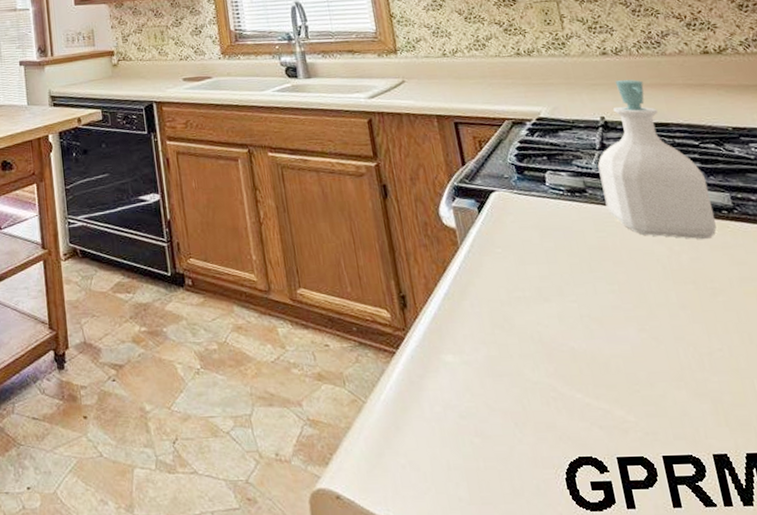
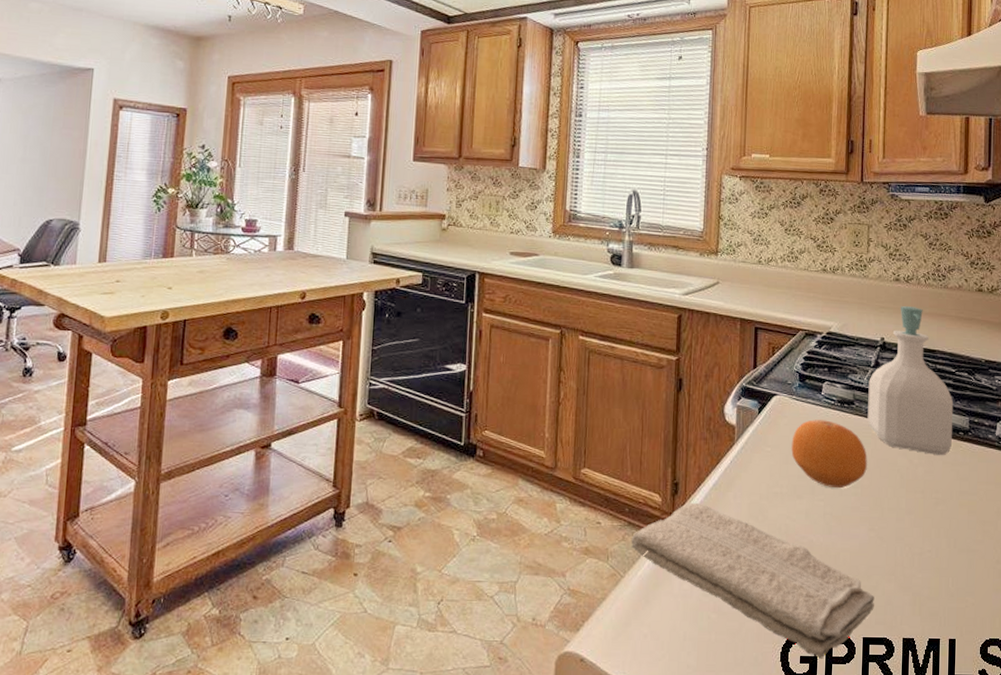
washcloth: none [365,315,668,484] -> present [631,502,874,659]
fruit: none [523,212,620,287] -> present [791,419,867,489]

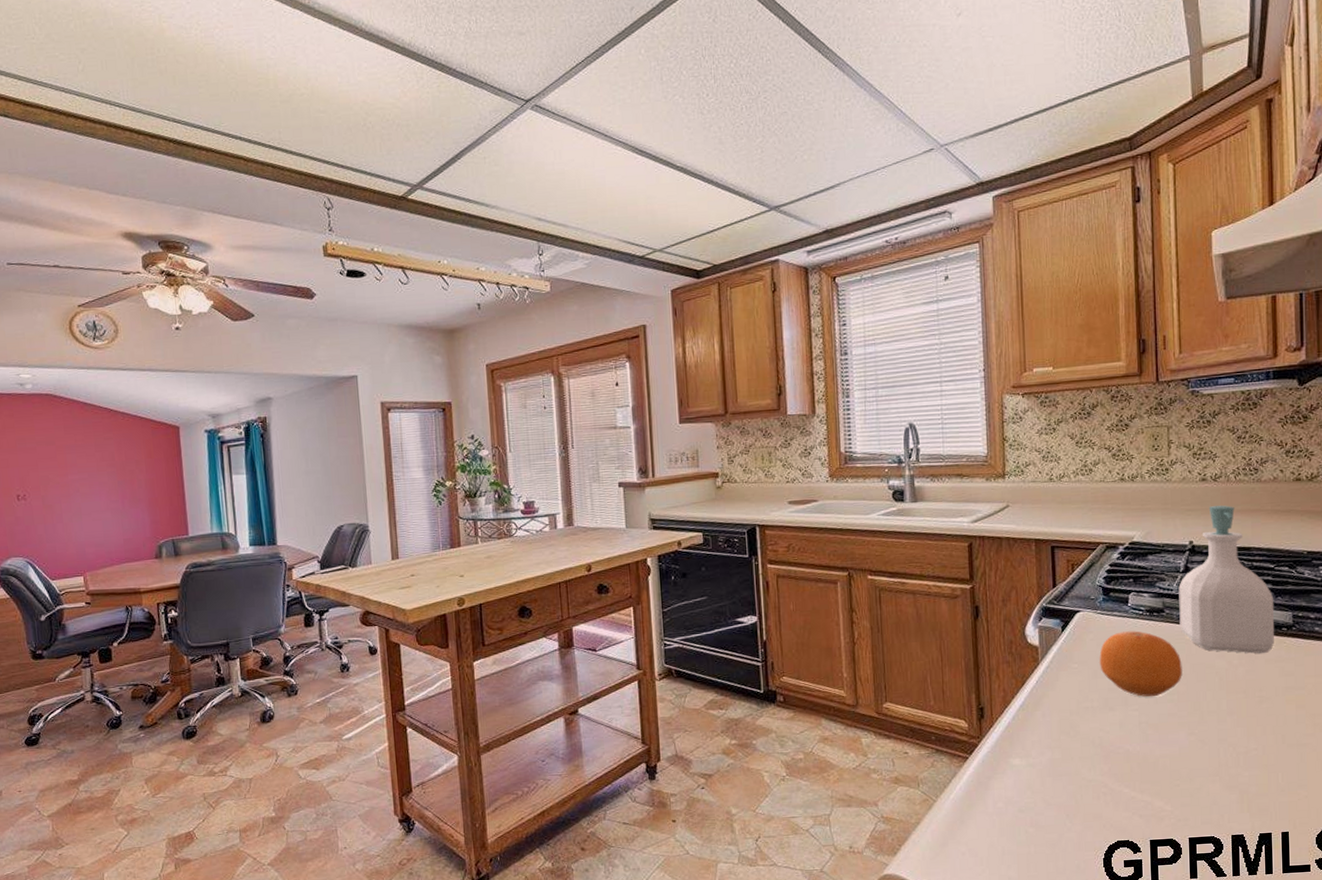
washcloth: present [631,502,874,659] -> none [940,724,1199,861]

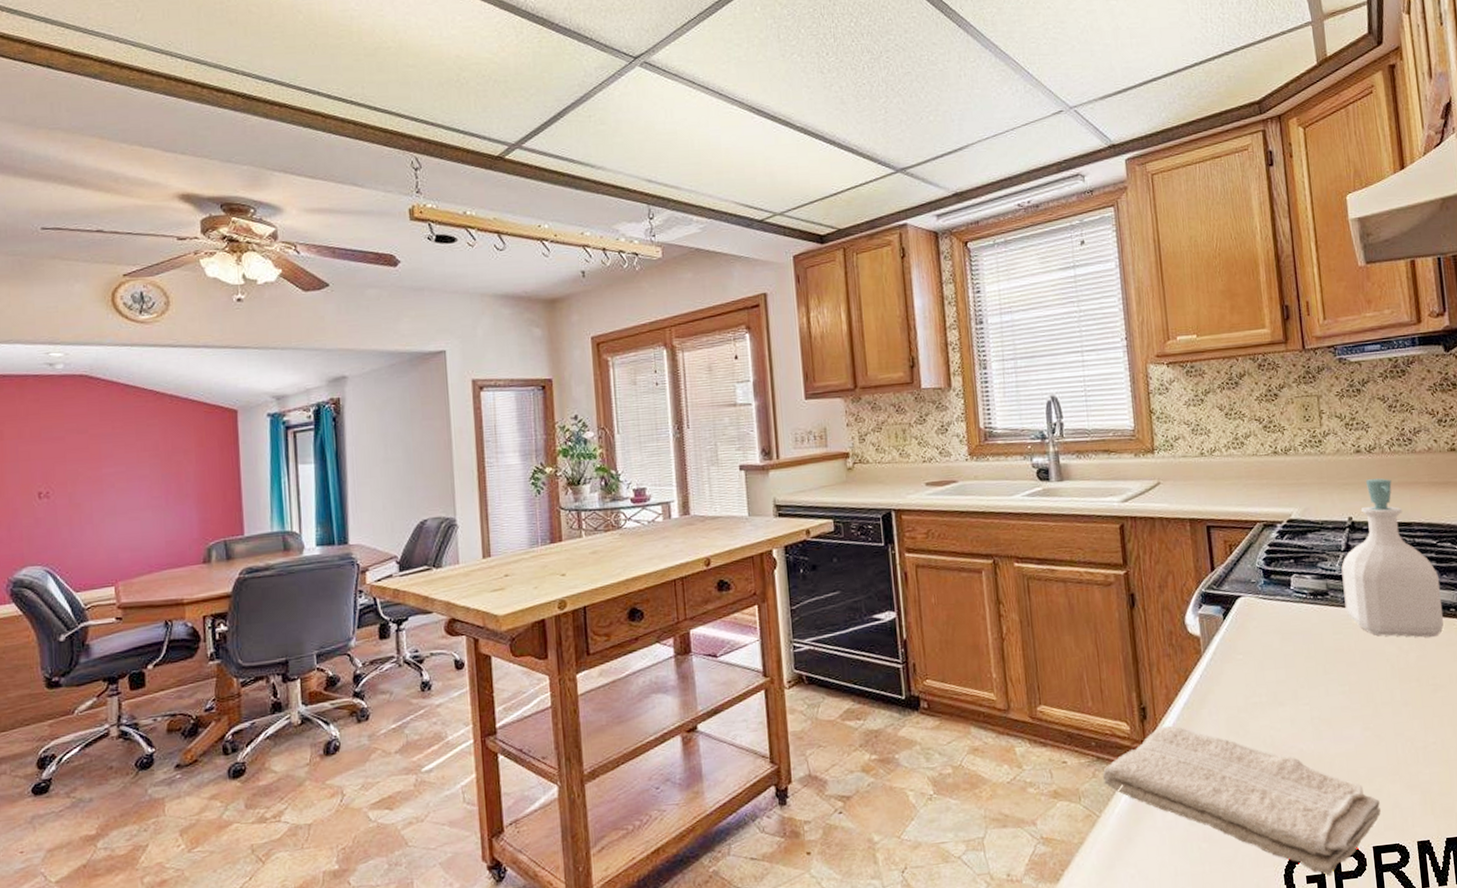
washcloth: none [940,724,1199,861] -> present [1102,725,1381,876]
fruit: present [1099,631,1182,697] -> none [1264,616,1352,689]

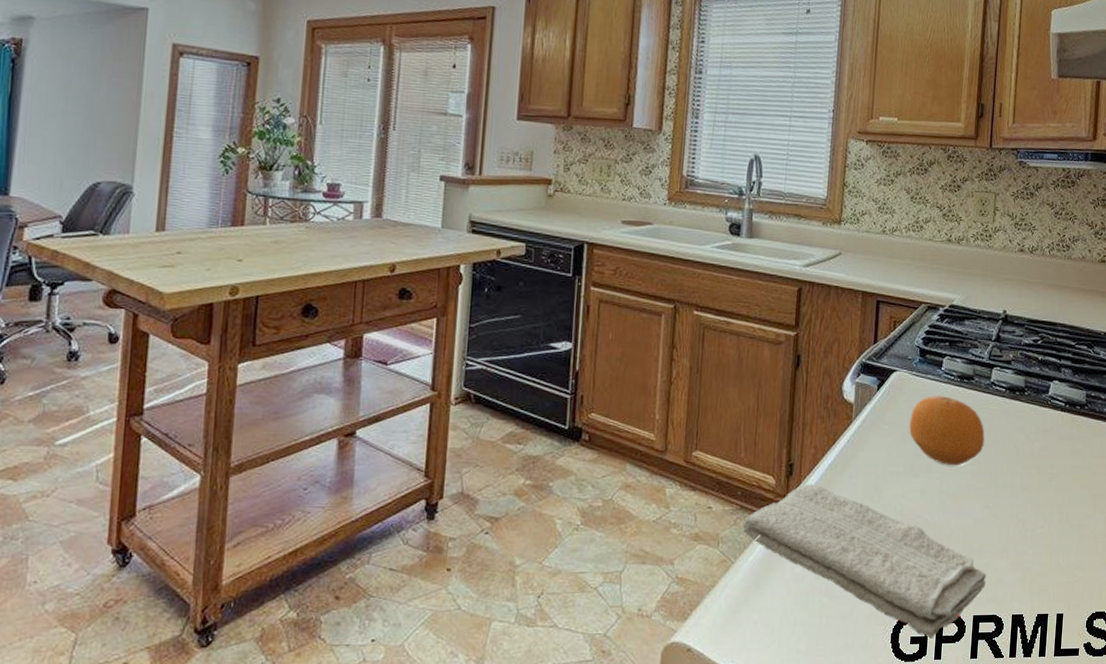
fruit: none [1264,616,1352,689] -> present [909,396,985,466]
soap bottle: present [1341,478,1444,638] -> none [986,278,1072,430]

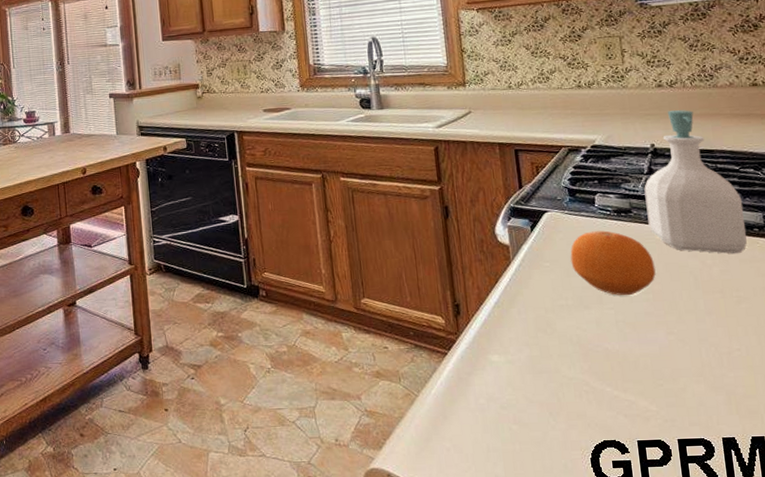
washcloth: present [742,484,986,639] -> none [420,321,685,463]
soap bottle: none [986,278,1072,430] -> present [644,110,747,254]

